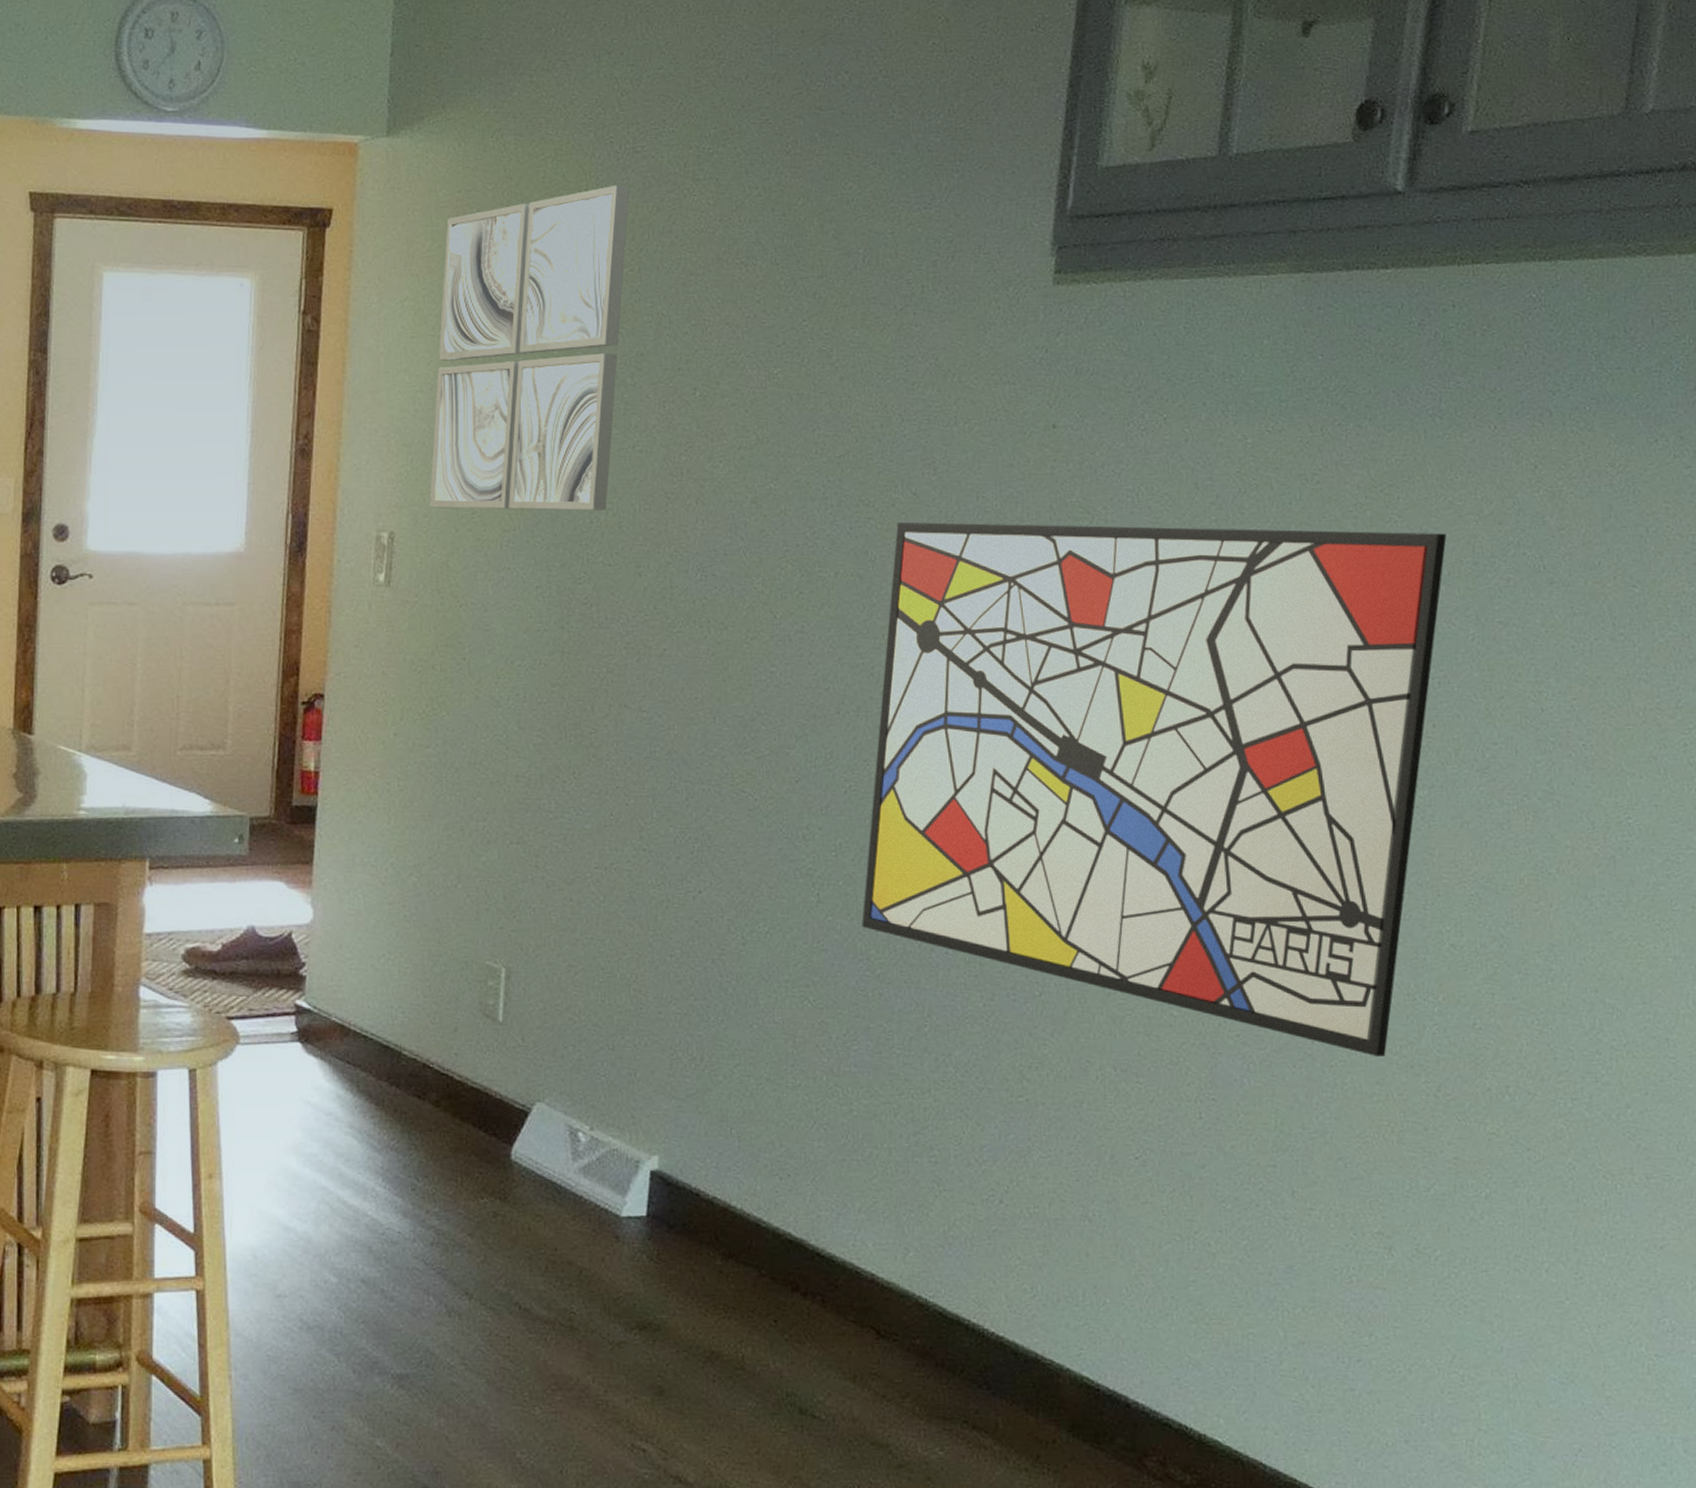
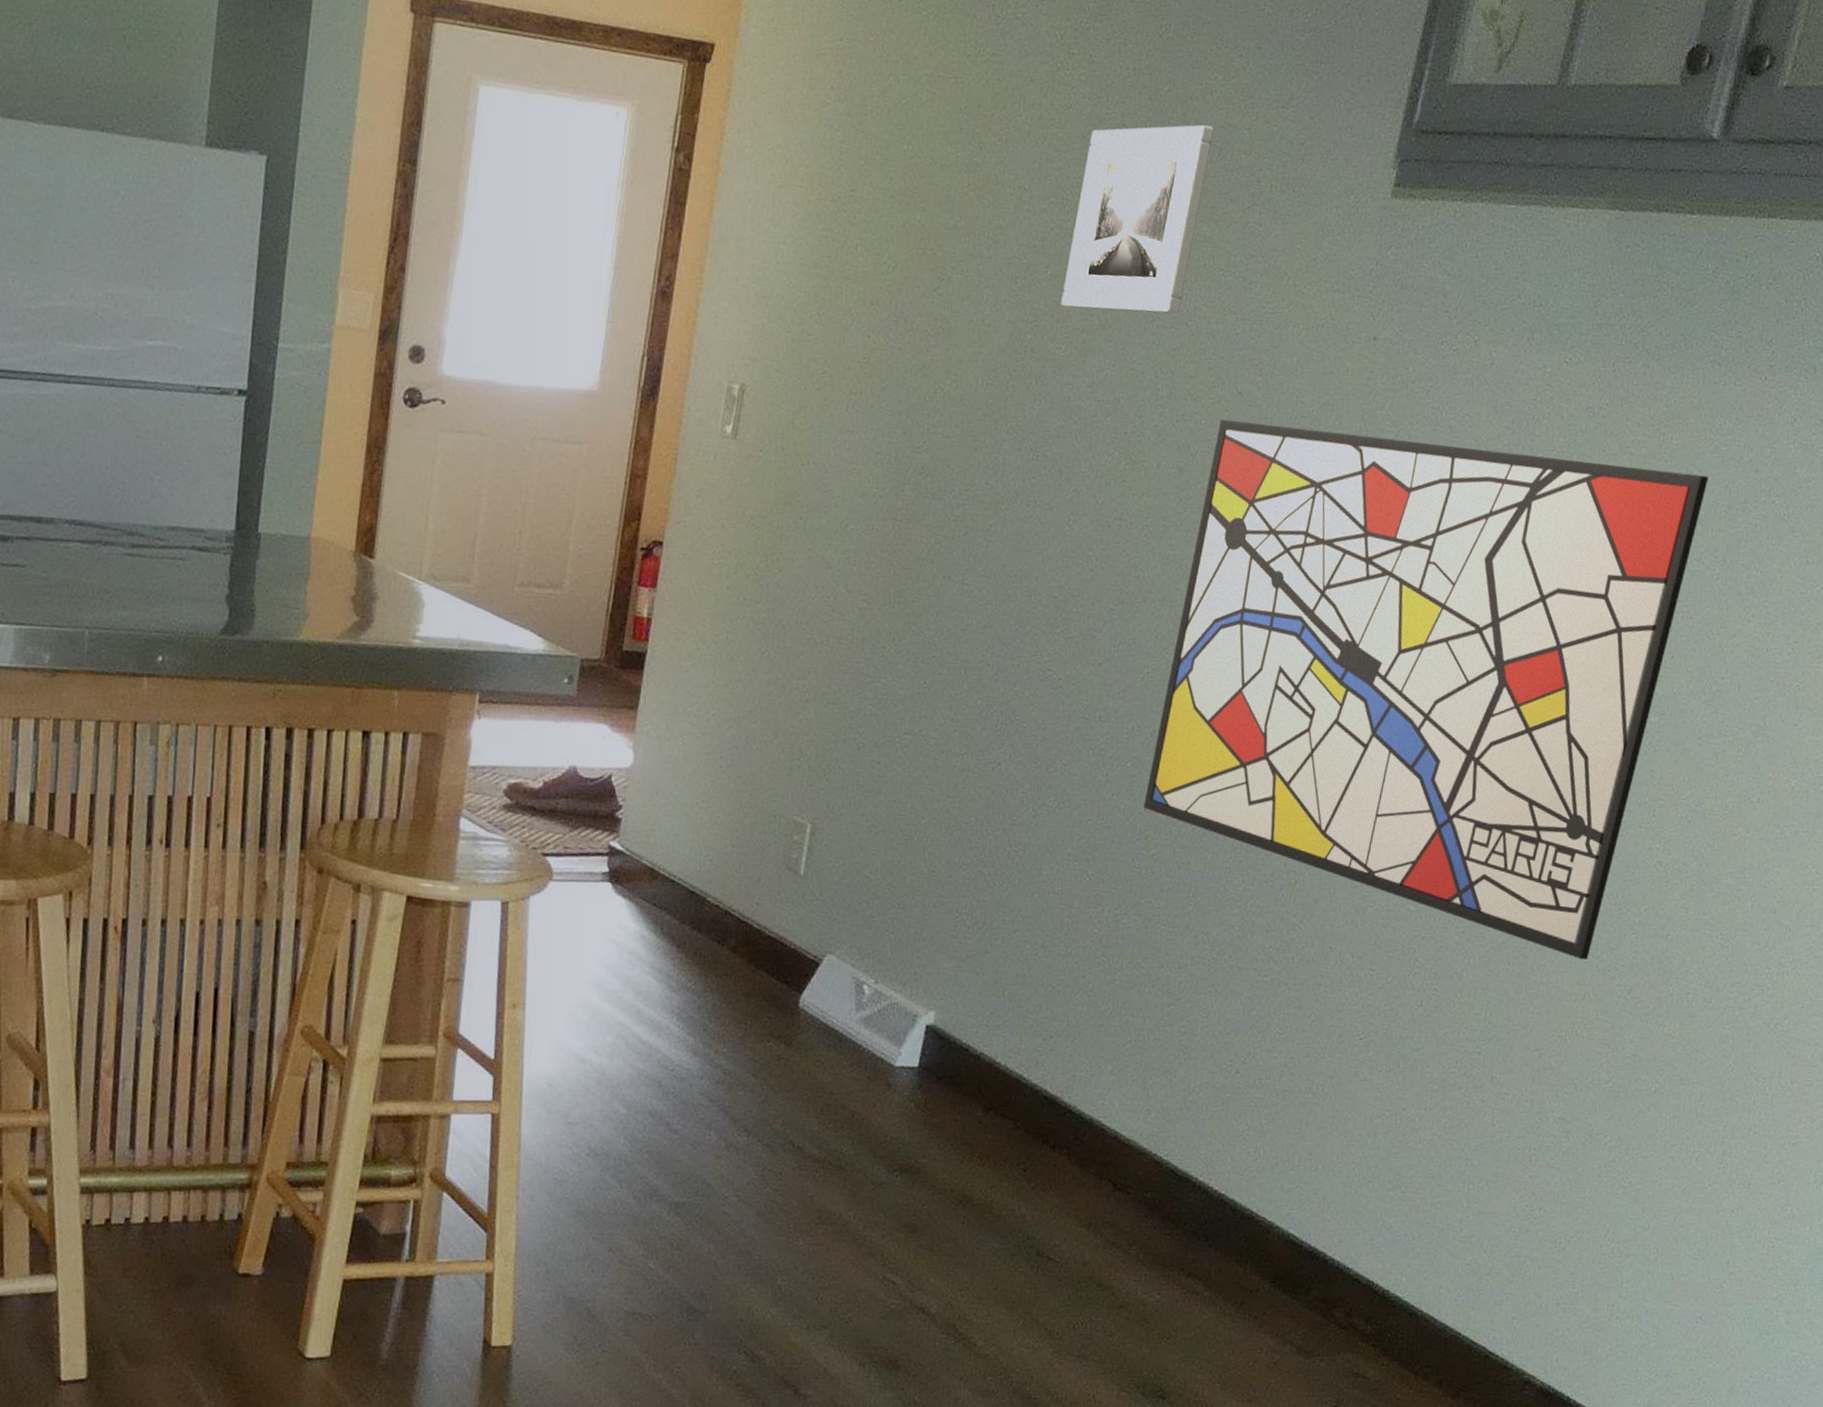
wall art: present [430,185,630,511] -> none [782,50,1007,382]
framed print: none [713,234,856,426] -> present [1061,124,1215,314]

